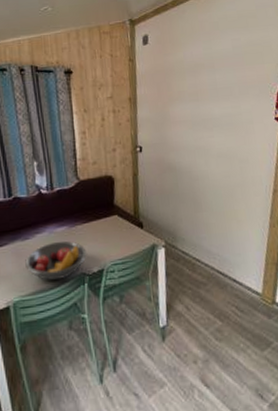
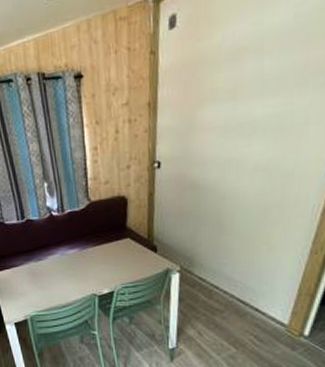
fruit bowl: present [25,241,87,281] -> none [39,263,98,300]

